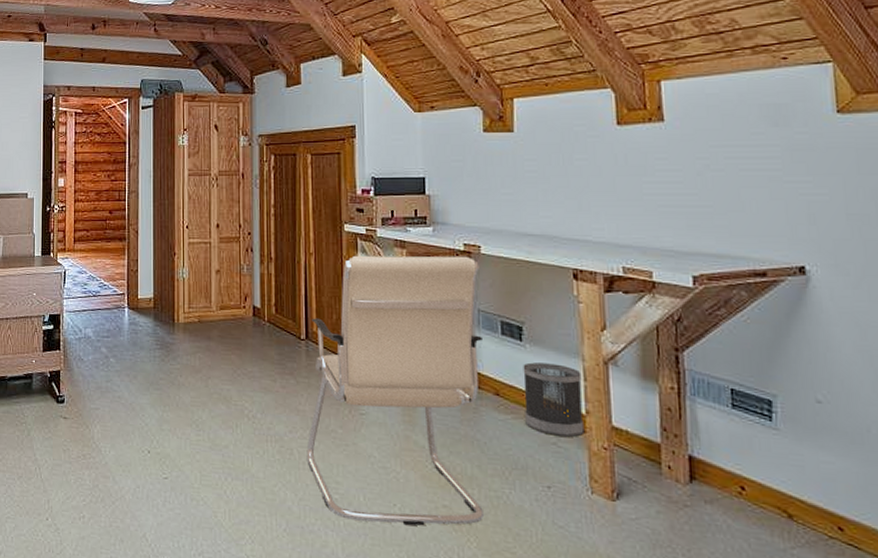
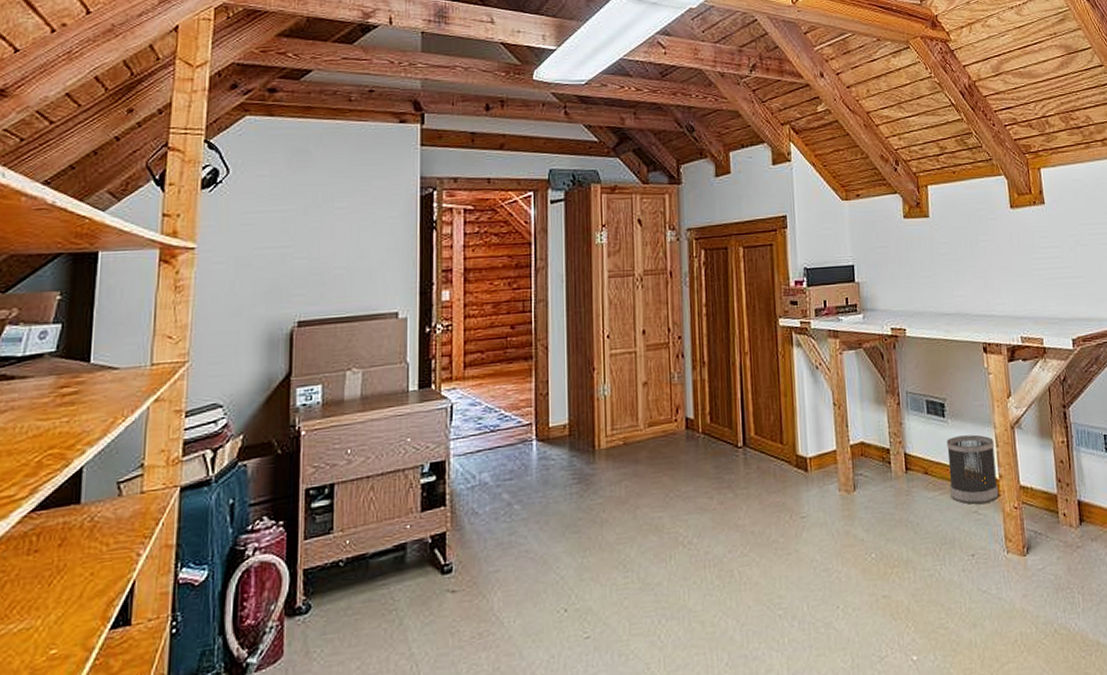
office chair: present [306,255,483,526] -> none [747,340,919,635]

